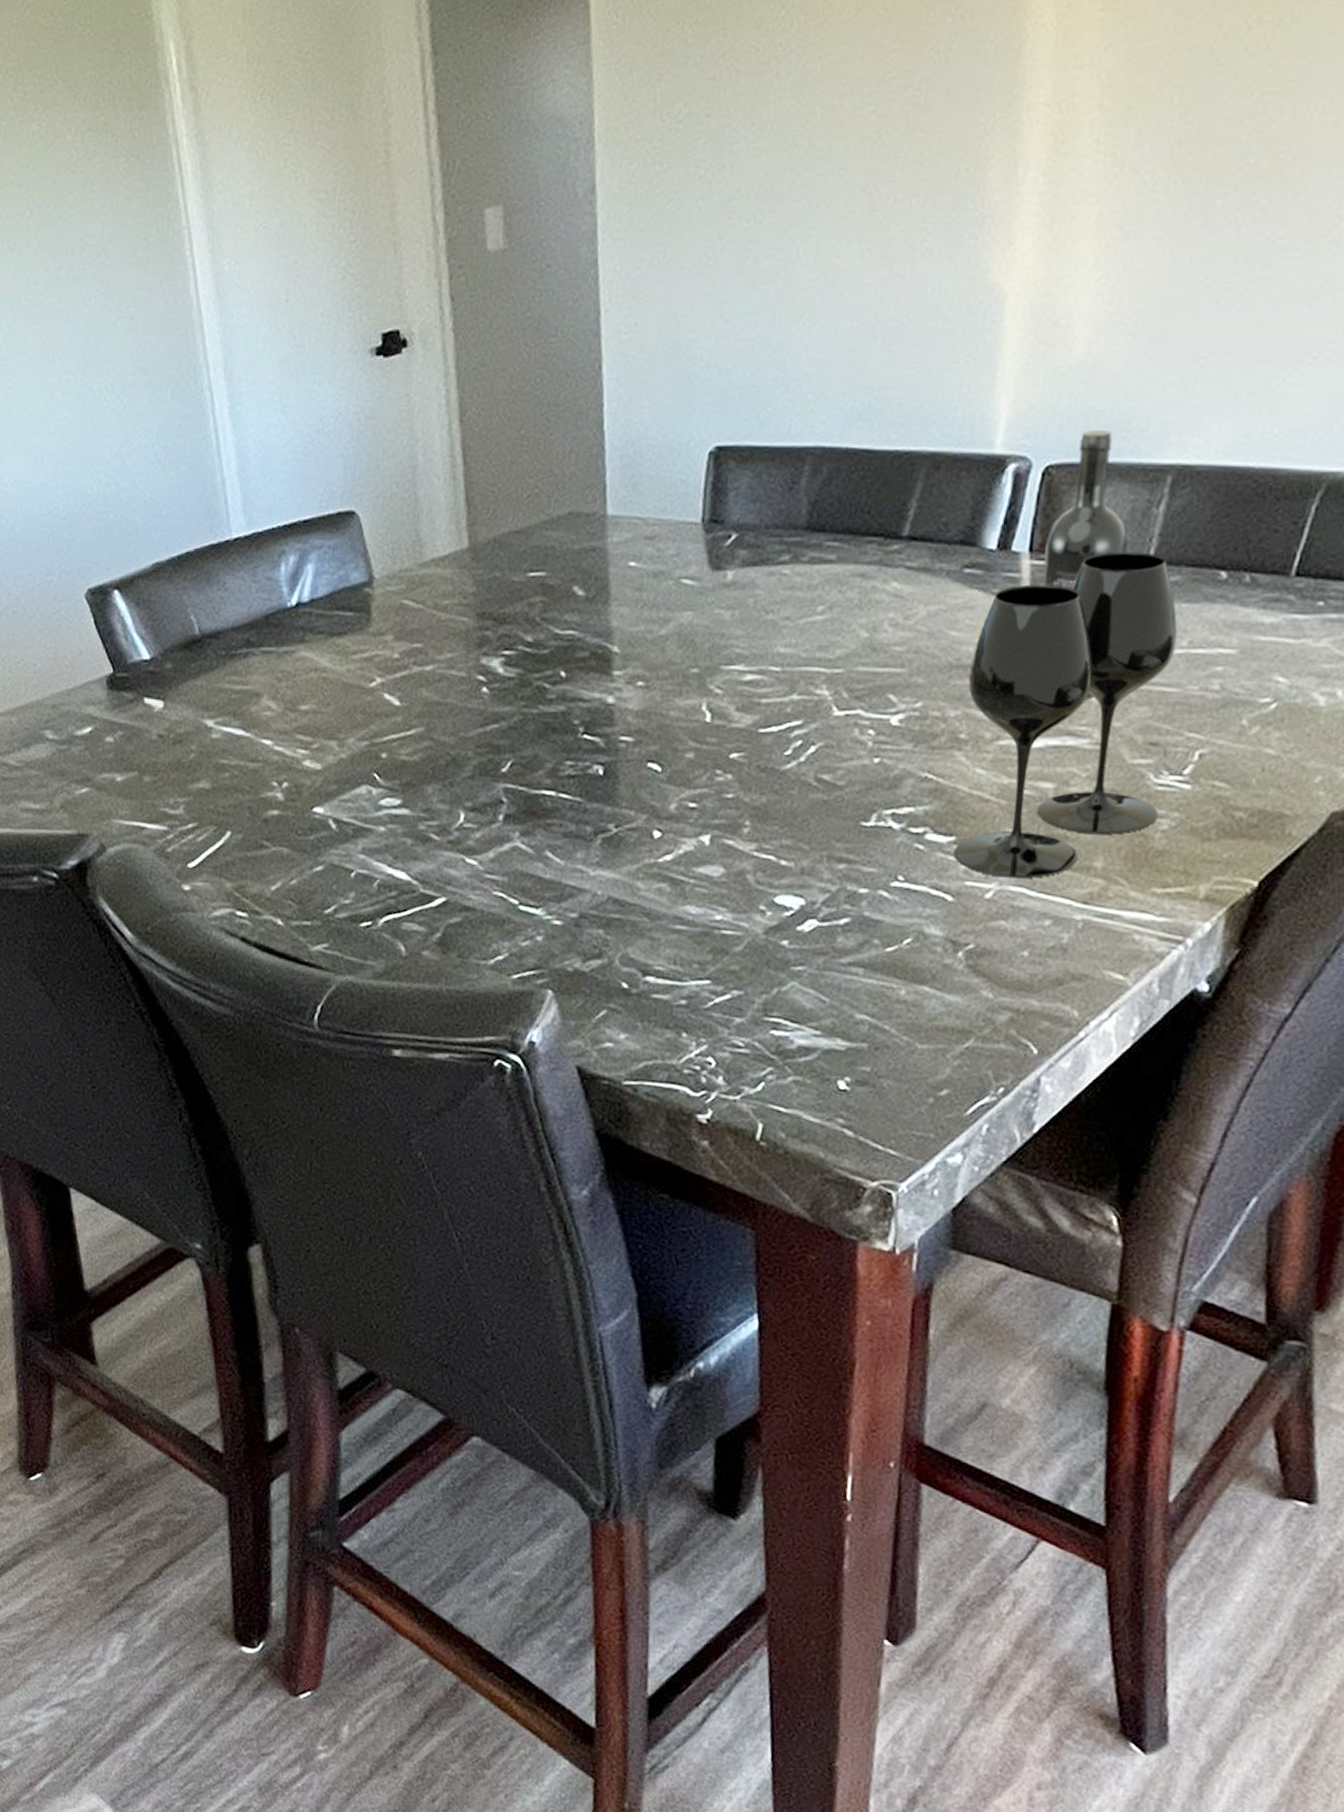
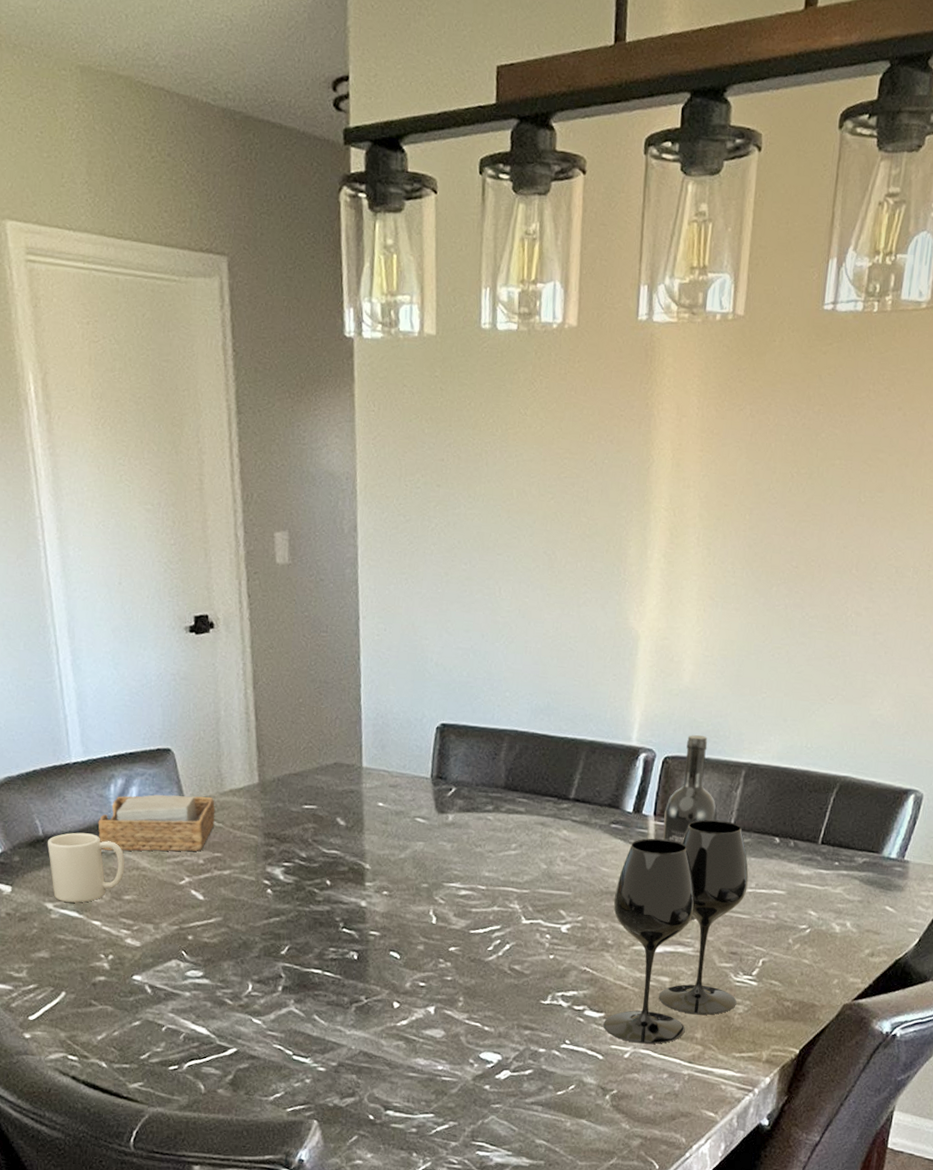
mug: none [204,628,301,718] -> present [47,832,125,903]
napkin holder: none [266,570,414,649] -> present [98,794,216,852]

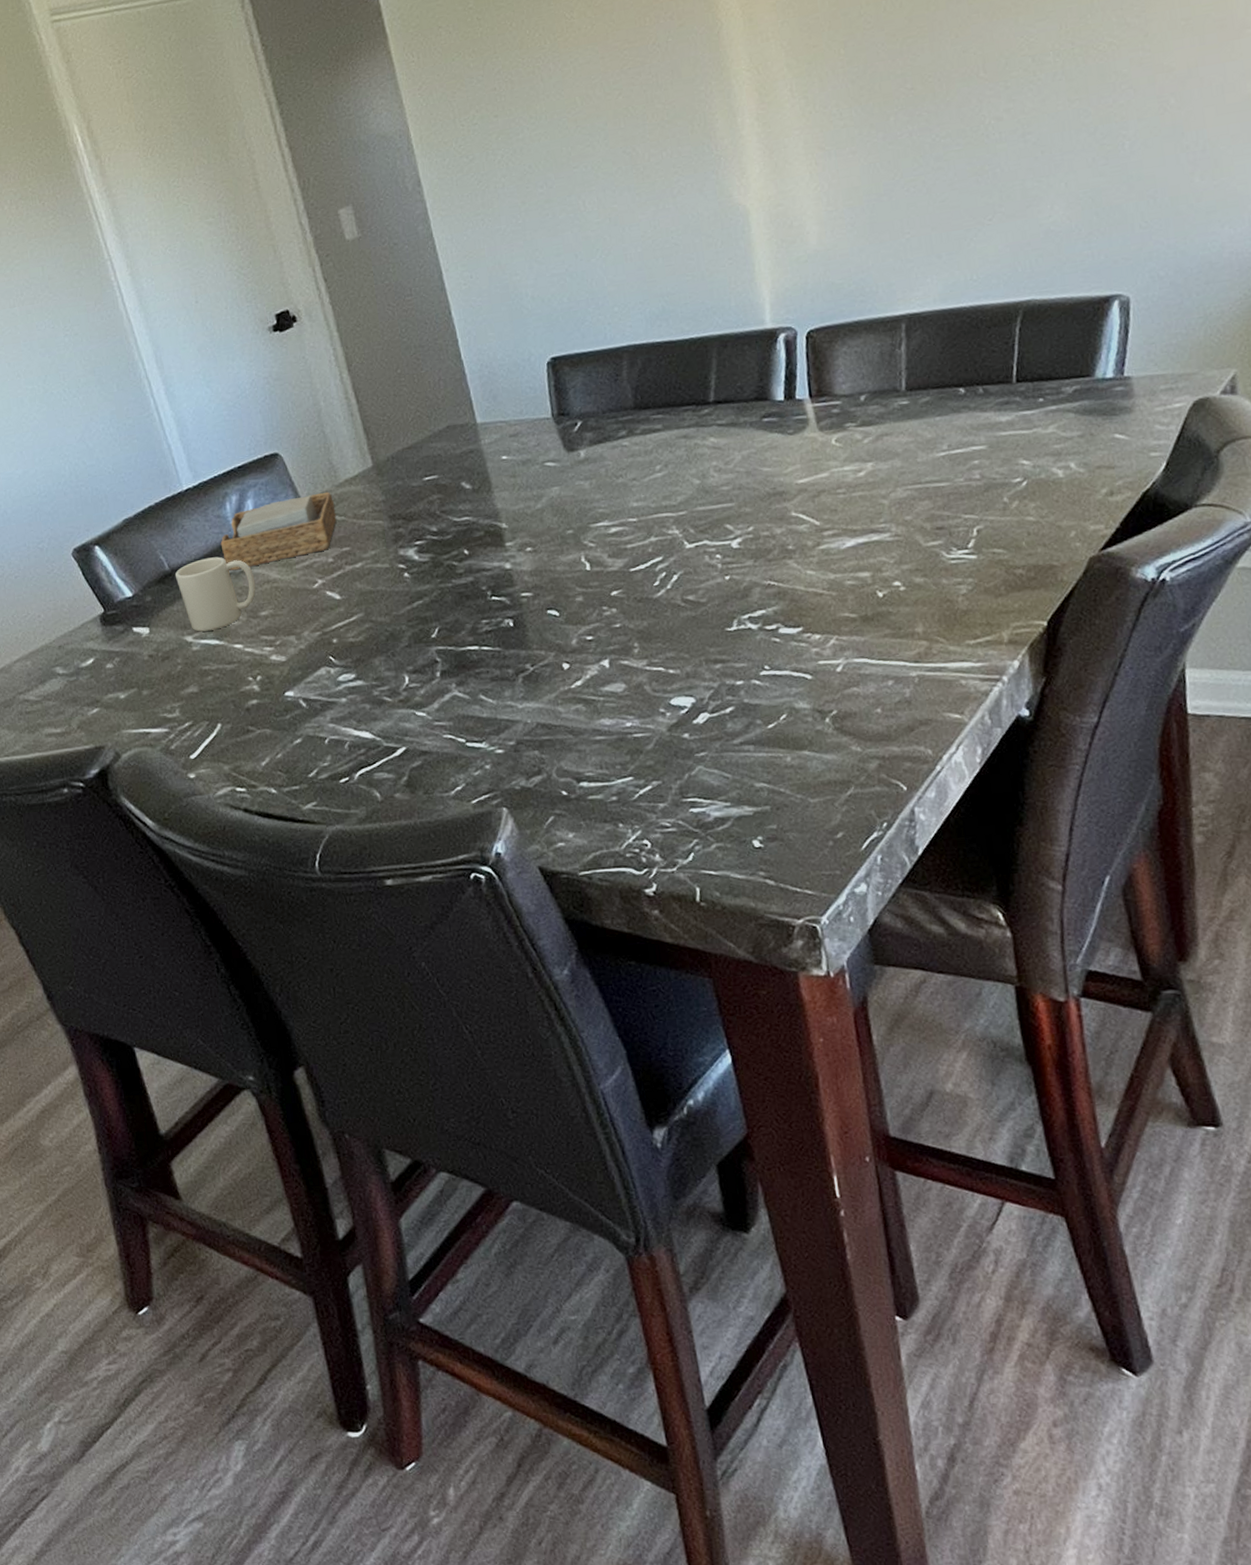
wine glass: present [603,819,749,1044] -> none [784,383,957,653]
wine bottle: present [662,735,717,919] -> none [820,297,885,501]

